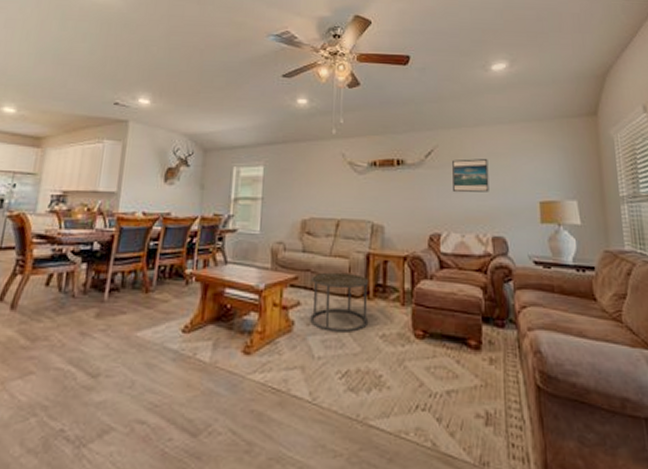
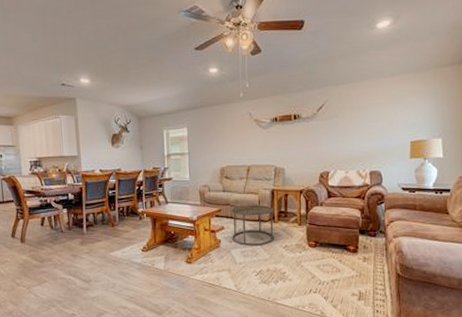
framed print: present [452,159,489,193] -> none [340,109,370,139]

